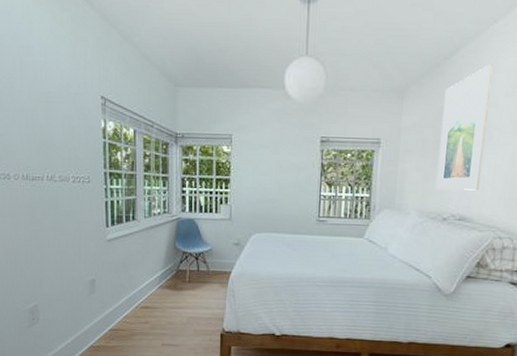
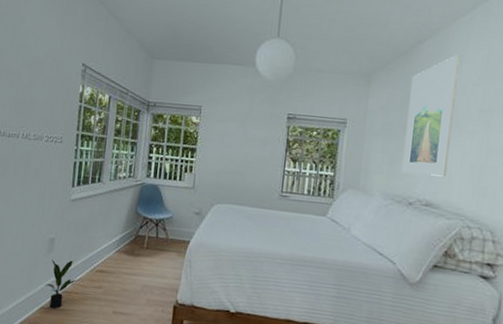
potted plant: none [91,299,123,347] -> present [44,259,77,309]

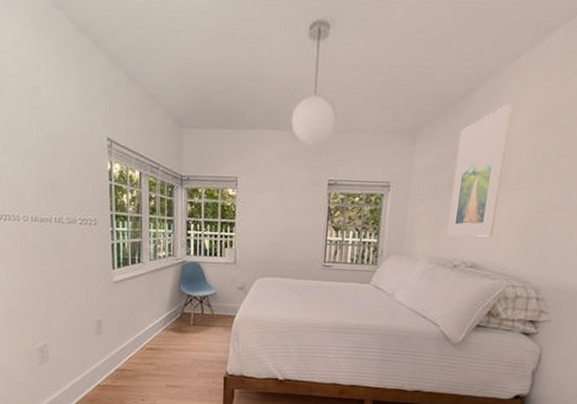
potted plant: present [44,259,77,309] -> none [98,340,129,386]

